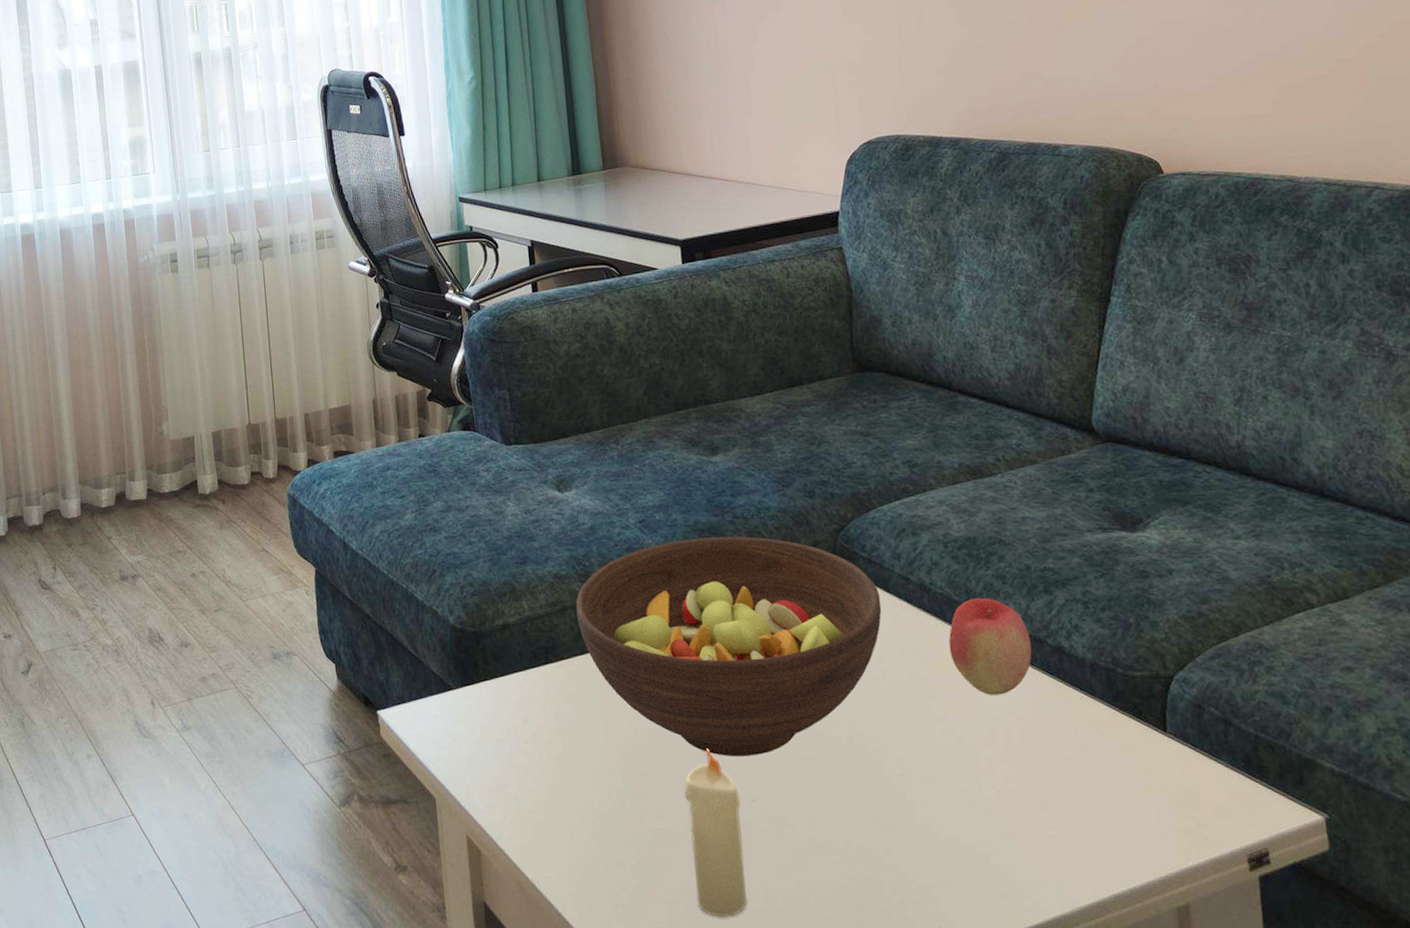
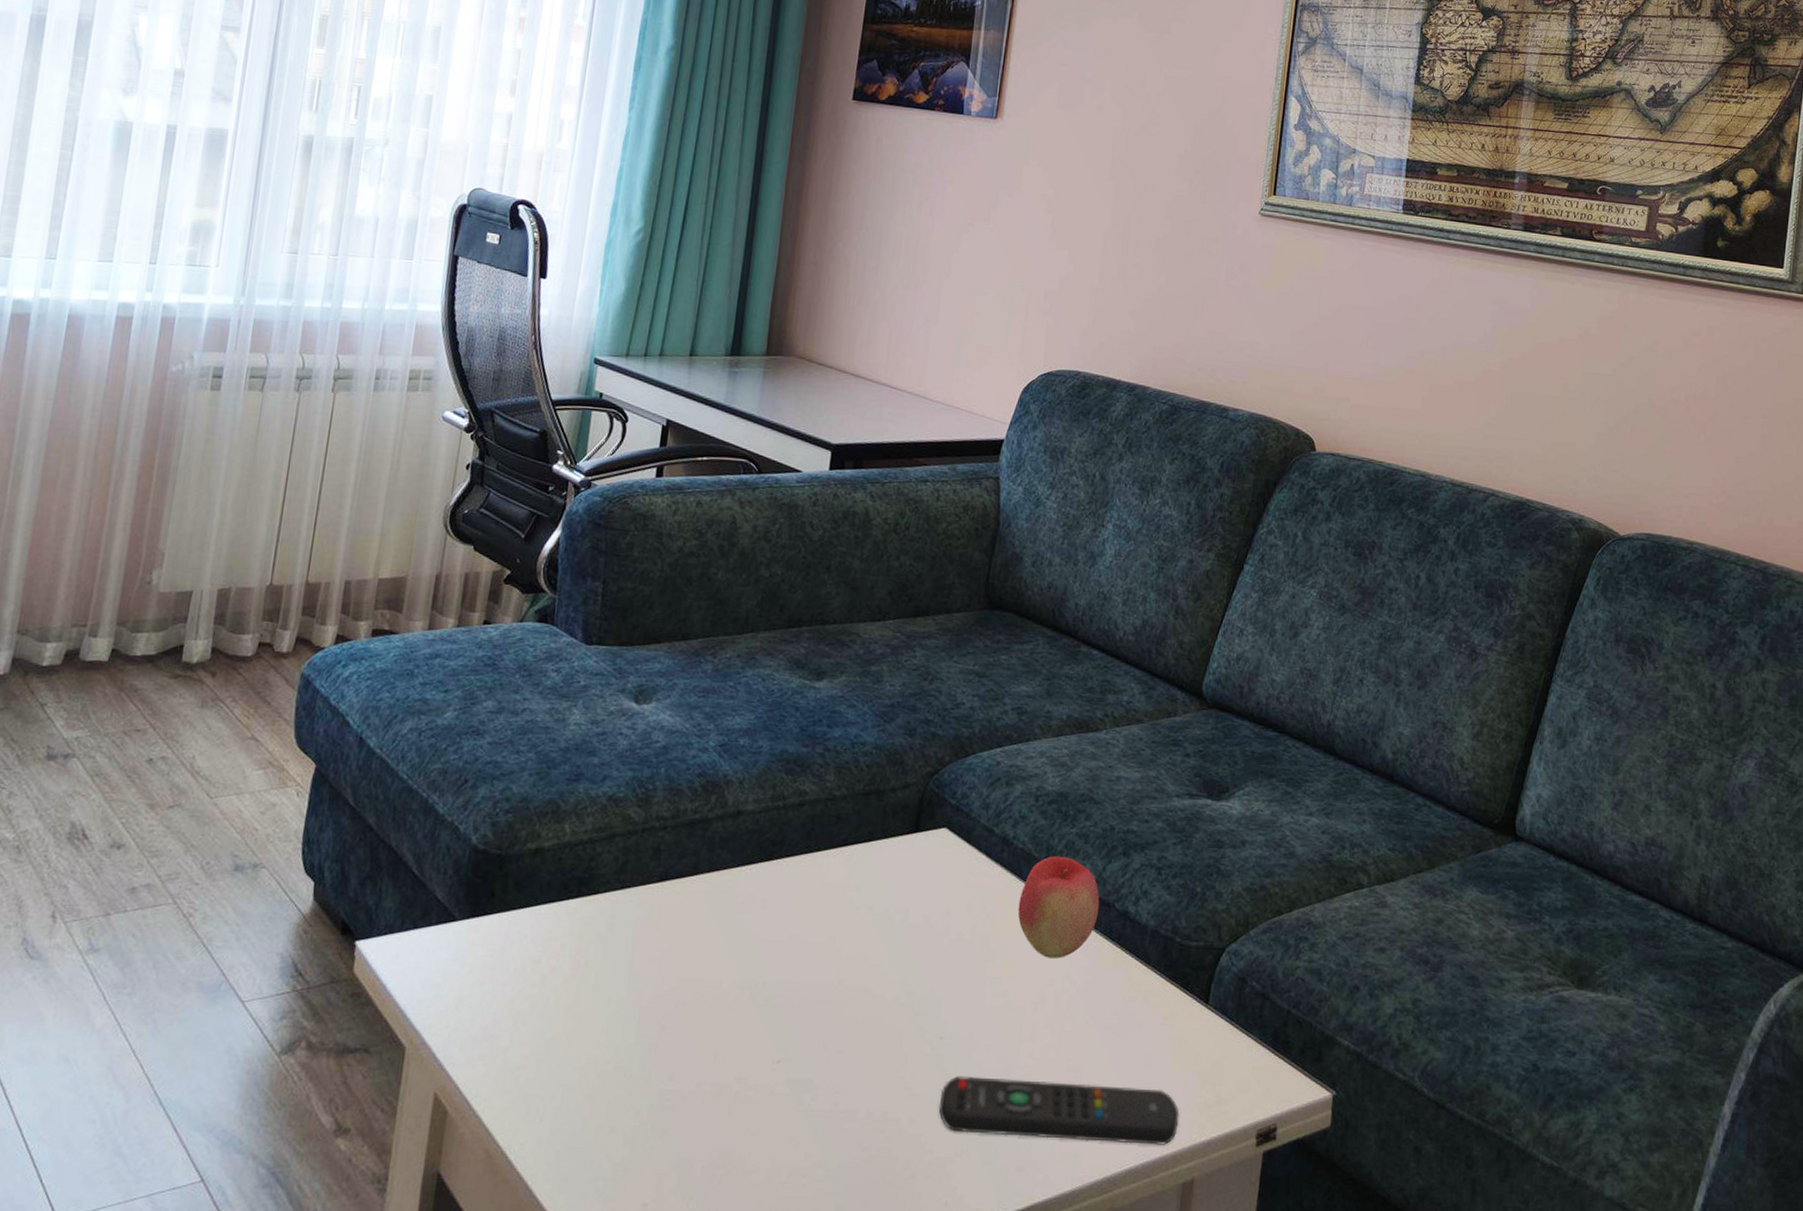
fruit bowl: present [576,536,882,756] -> none [624,769,961,1013]
candle: present [684,749,747,918] -> none [691,1002,765,1192]
remote control: none [912,809,1161,871] -> present [939,1076,1180,1145]

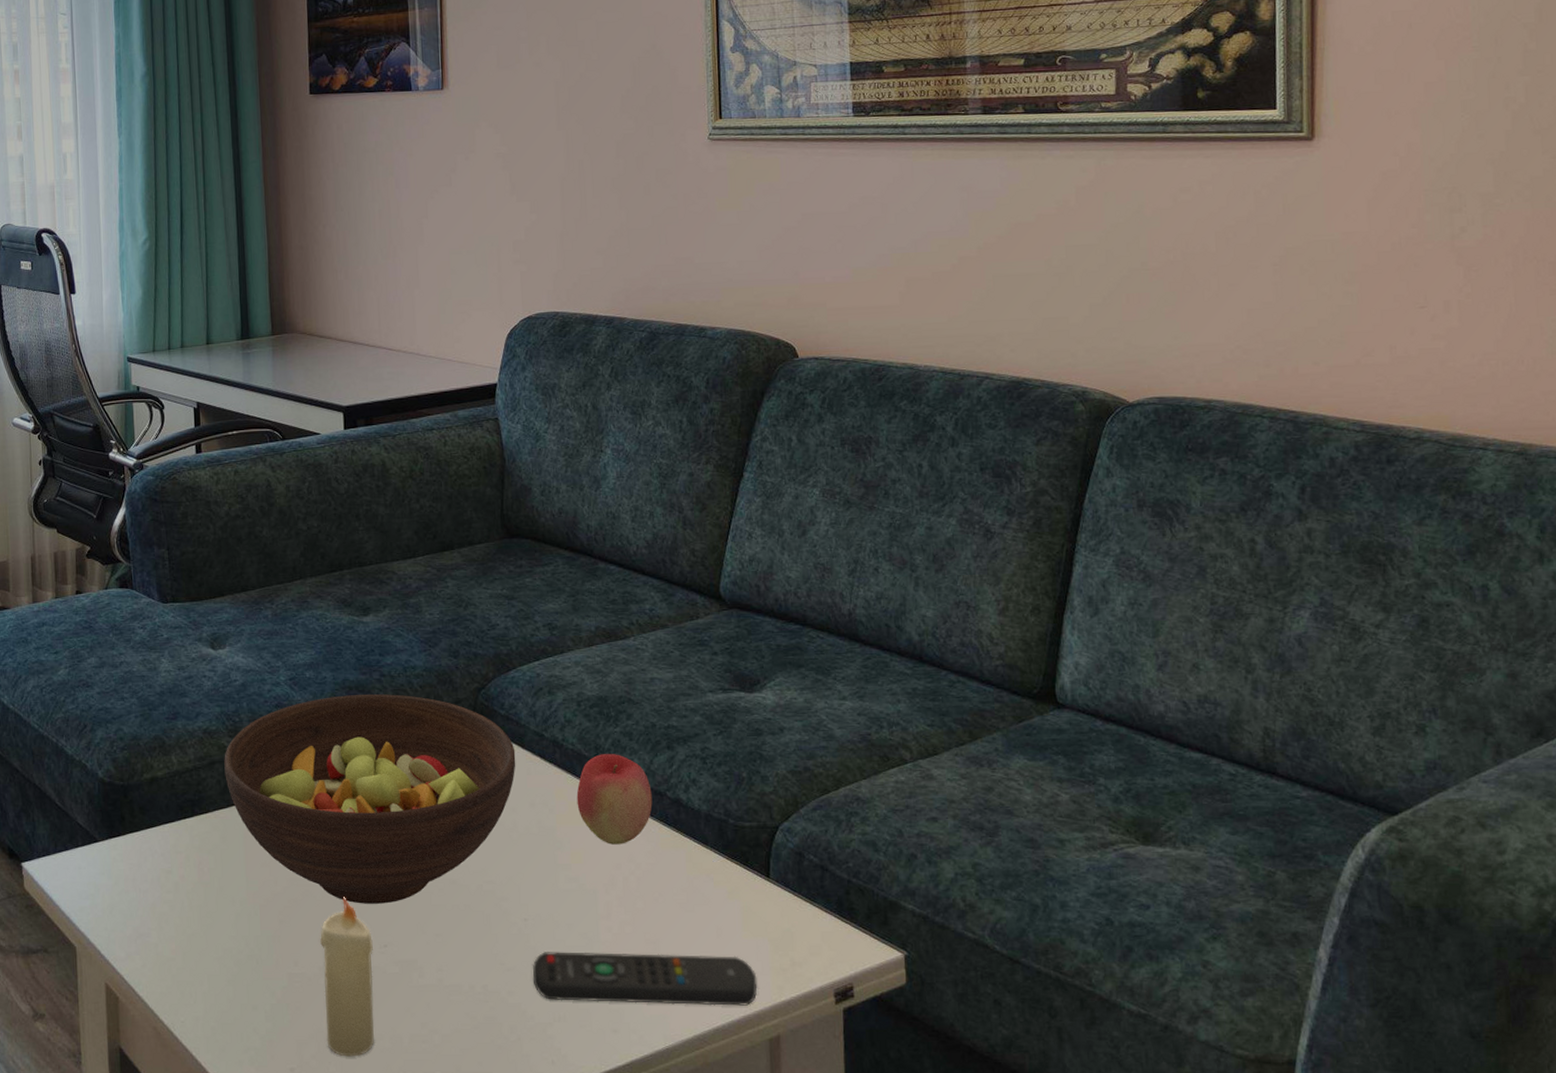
fruit bowl: none [624,769,961,1013] -> present [224,694,516,904]
candle: none [691,1002,765,1192] -> present [320,897,374,1057]

